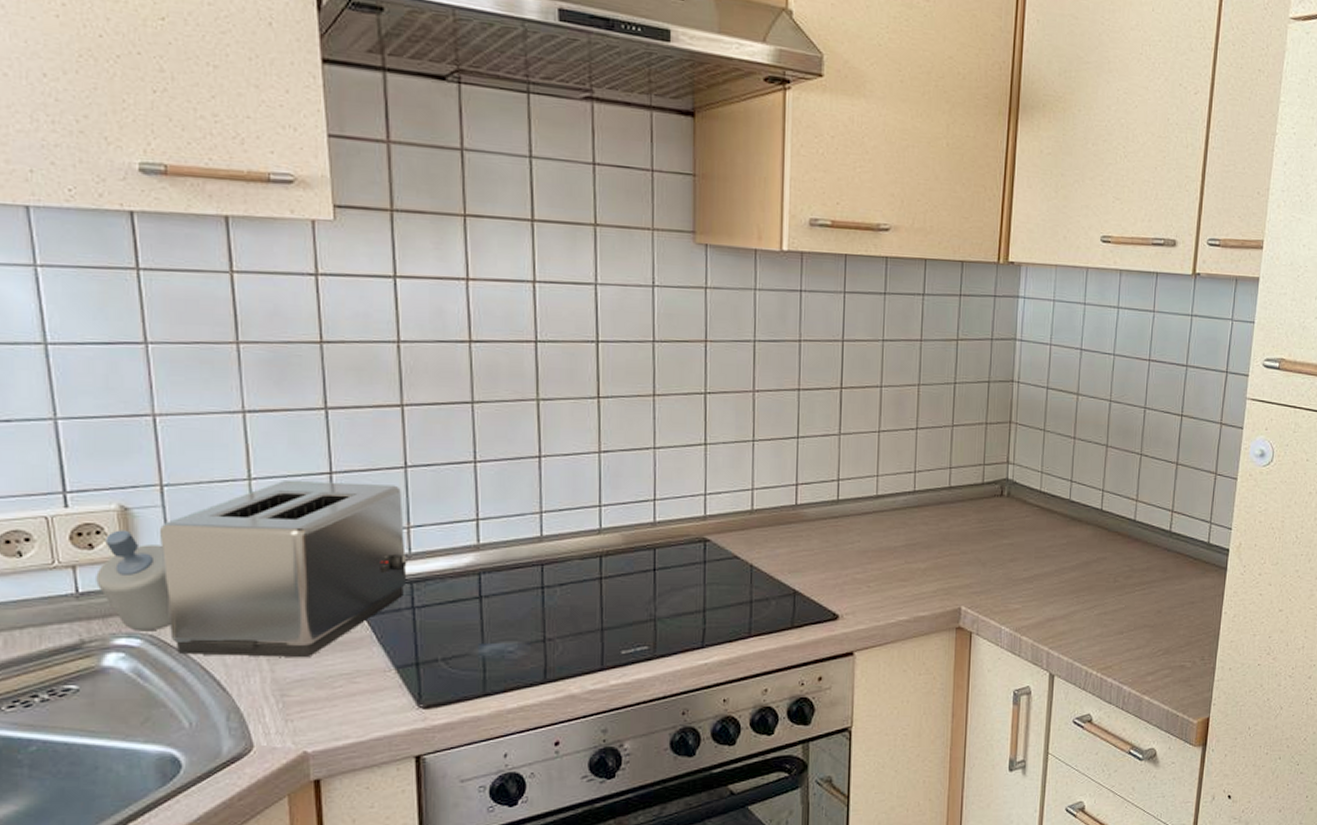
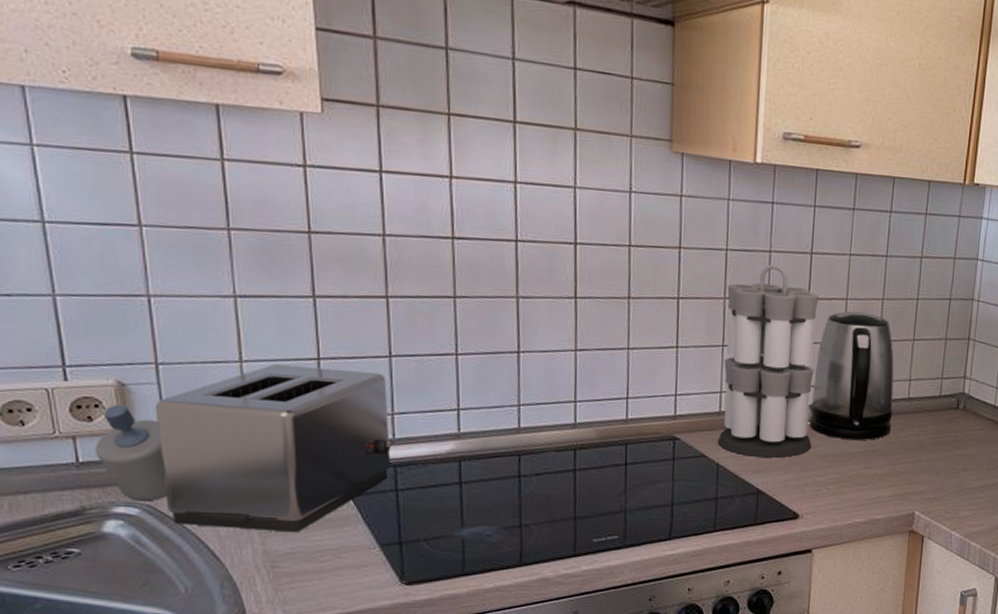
spice rack: none [750,354,853,556] -> present [717,264,820,458]
kettle: none [847,399,934,533] -> present [809,311,894,440]

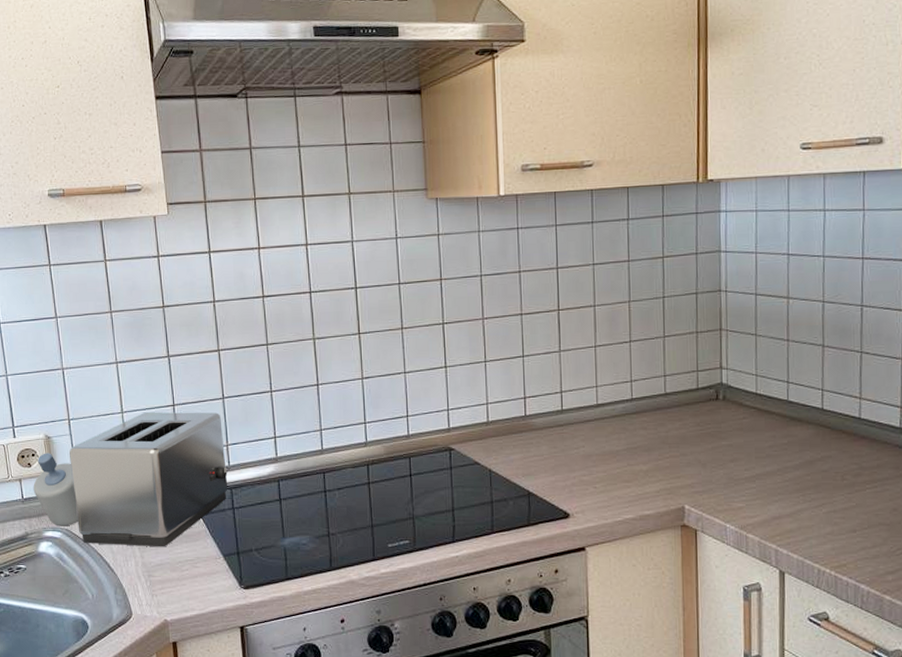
spice rack: present [717,264,820,458] -> none [484,283,574,461]
kettle: present [809,311,894,440] -> none [570,316,651,438]

